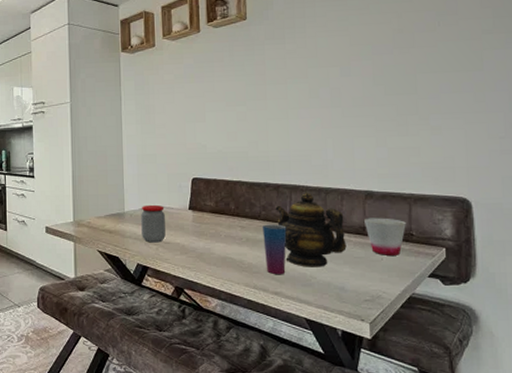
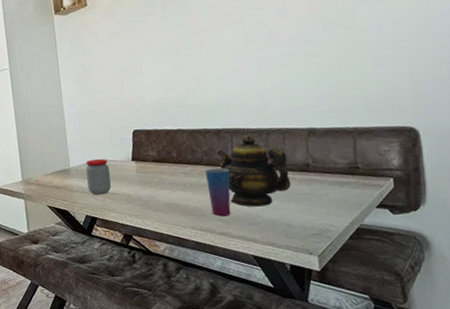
cup: present [363,218,406,255] -> none [306,153,351,190]

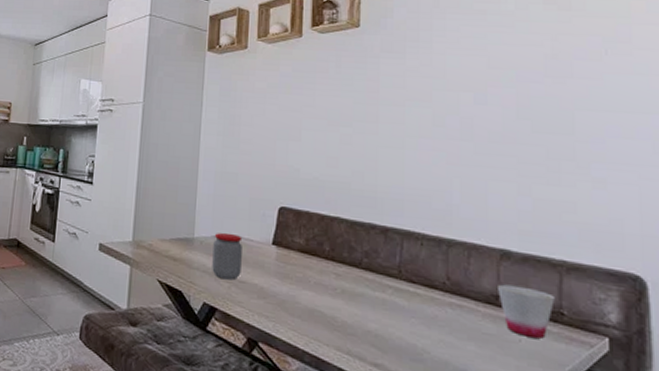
cup: present [206,168,231,217] -> none [363,275,394,343]
teapot: present [217,135,291,207] -> none [381,242,472,340]
cup: none [306,153,351,190] -> present [496,284,555,339]

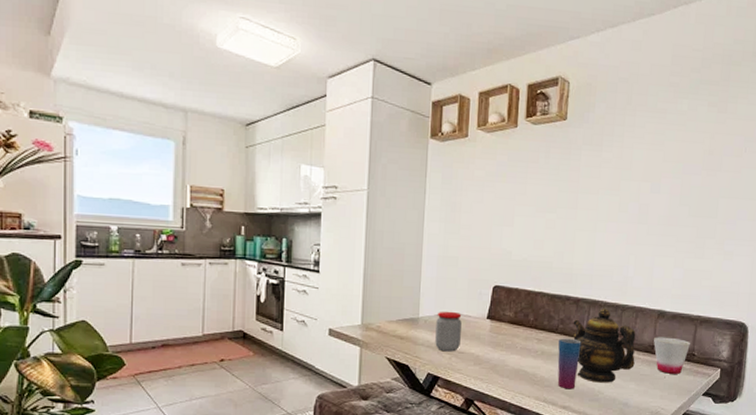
cup: none [363,275,394,343] -> present [557,338,582,390]
teapot: none [381,242,472,340] -> present [573,309,636,383]

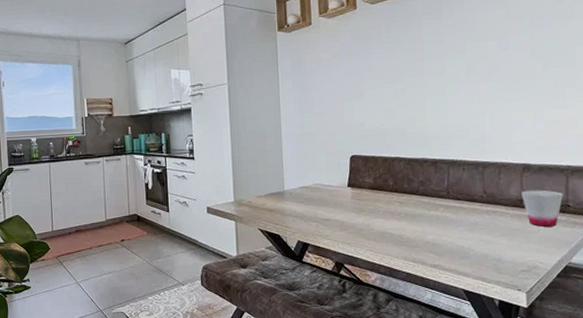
jar: present [435,311,462,352] -> none [300,182,325,220]
cup: present [557,338,582,390] -> none [421,199,445,248]
teapot: present [573,309,636,383] -> none [433,167,504,240]

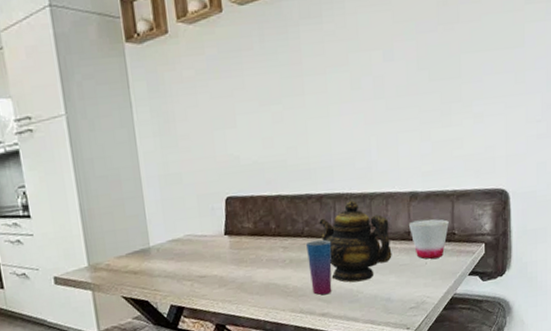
cup: none [421,199,445,248] -> present [307,239,332,295]
teapot: none [433,167,504,240] -> present [319,200,392,282]

